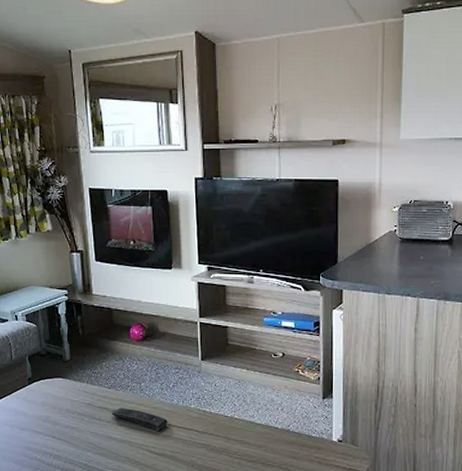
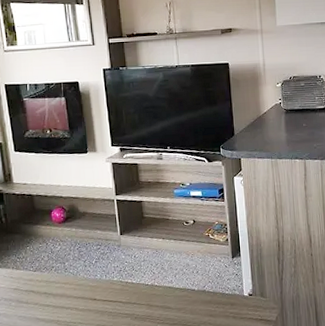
remote control: present [111,408,168,431] -> none [37,288,93,307]

